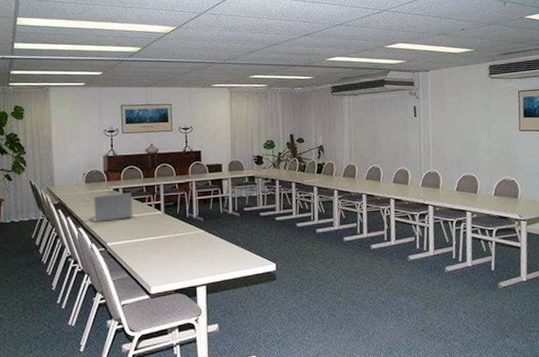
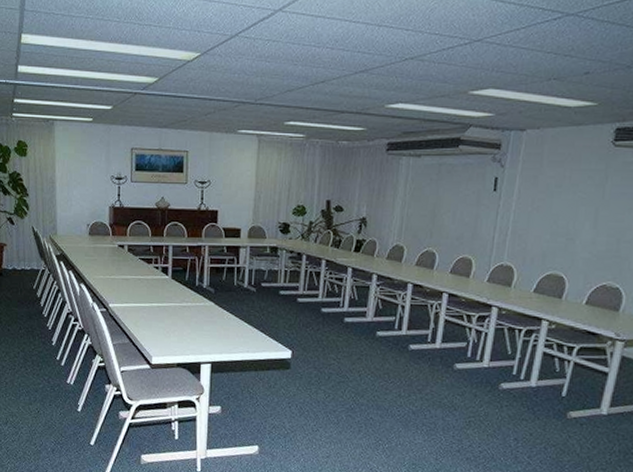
laptop: present [91,193,132,222] -> none [93,250,138,280]

